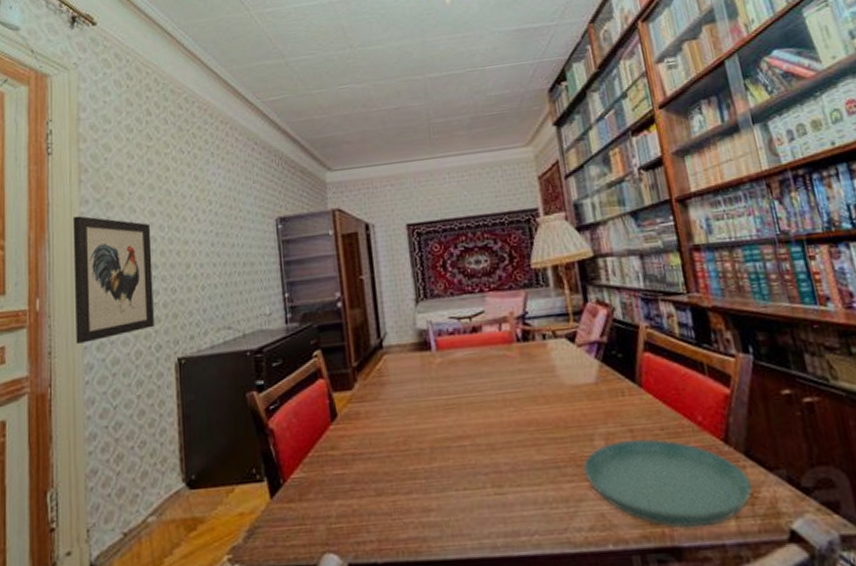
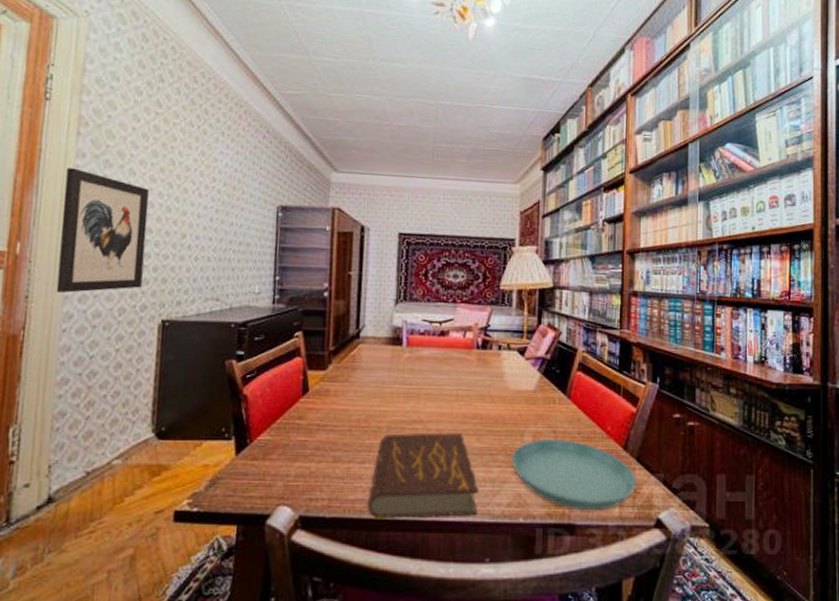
book: none [423,445,555,559] -> present [368,433,479,518]

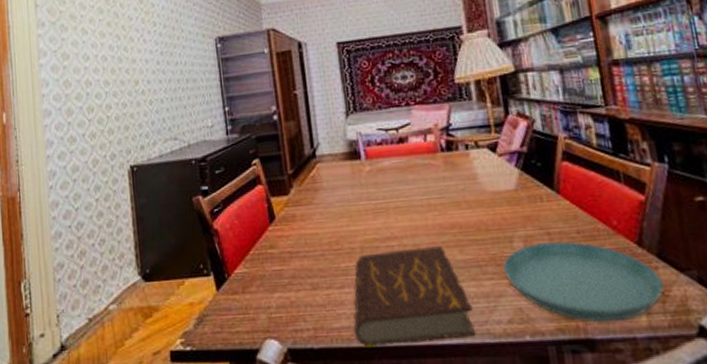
wall art: present [56,167,150,293] -> none [32,37,108,153]

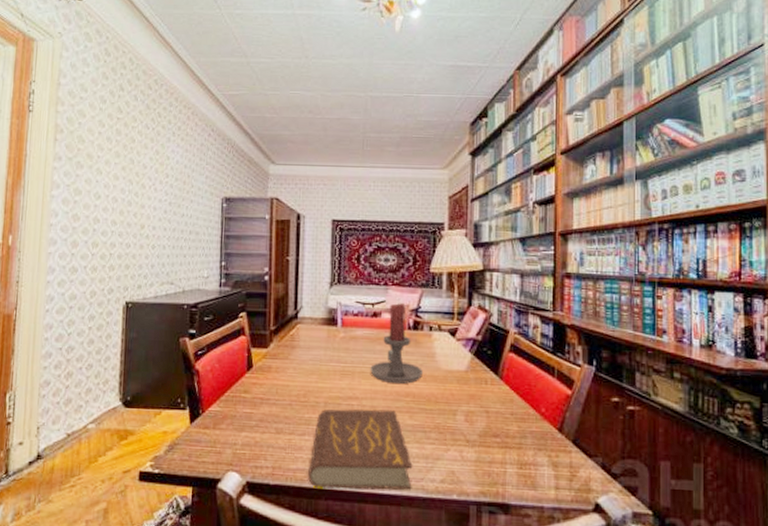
candle holder: none [405,123,466,216] -> present [370,303,423,384]
saucer: present [502,241,664,323] -> none [444,418,574,492]

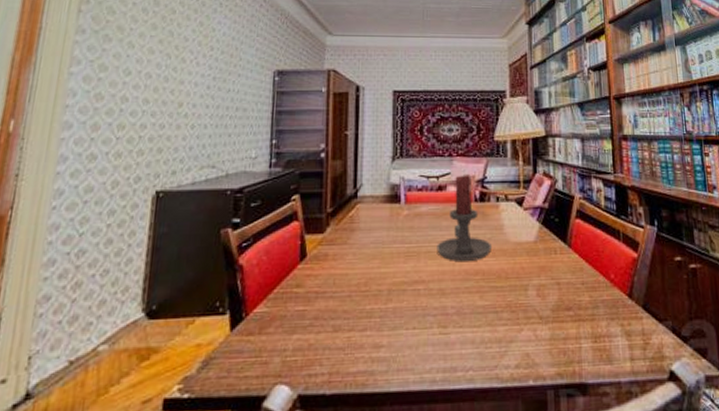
book: present [308,409,413,490] -> none [371,291,486,391]

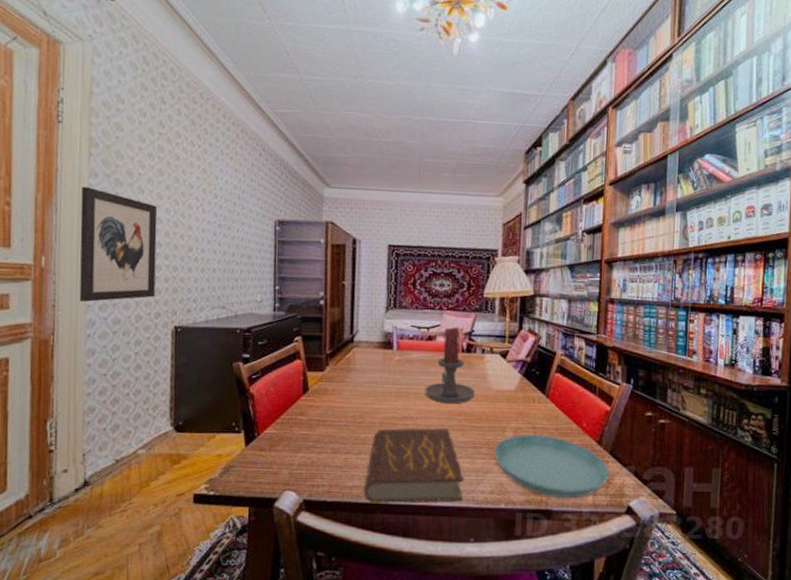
wall art: none [48,44,147,168] -> present [79,186,158,302]
book: none [371,291,486,391] -> present [364,428,464,503]
saucer: none [516,291,646,368] -> present [493,434,610,499]

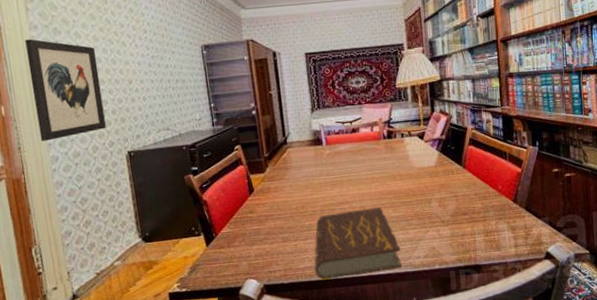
candle holder: present [425,327,475,404] -> none [355,118,400,186]
saucer: present [493,434,610,499] -> none [423,201,528,254]

